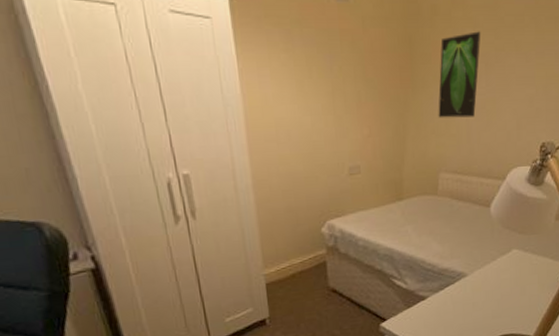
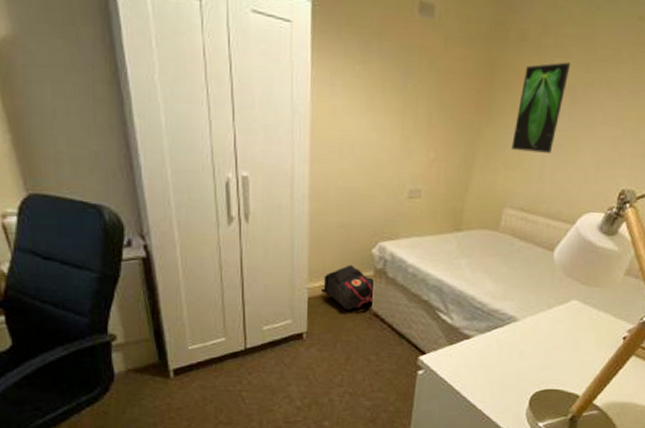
backpack: none [278,246,330,291] -> present [321,264,376,310]

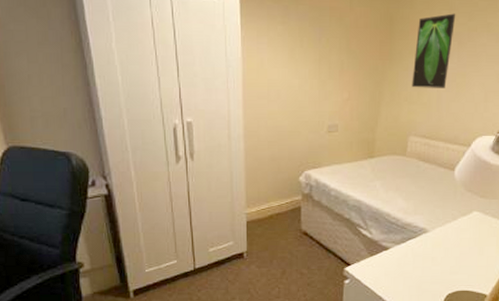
backpack: present [321,264,376,310] -> none [258,191,304,231]

